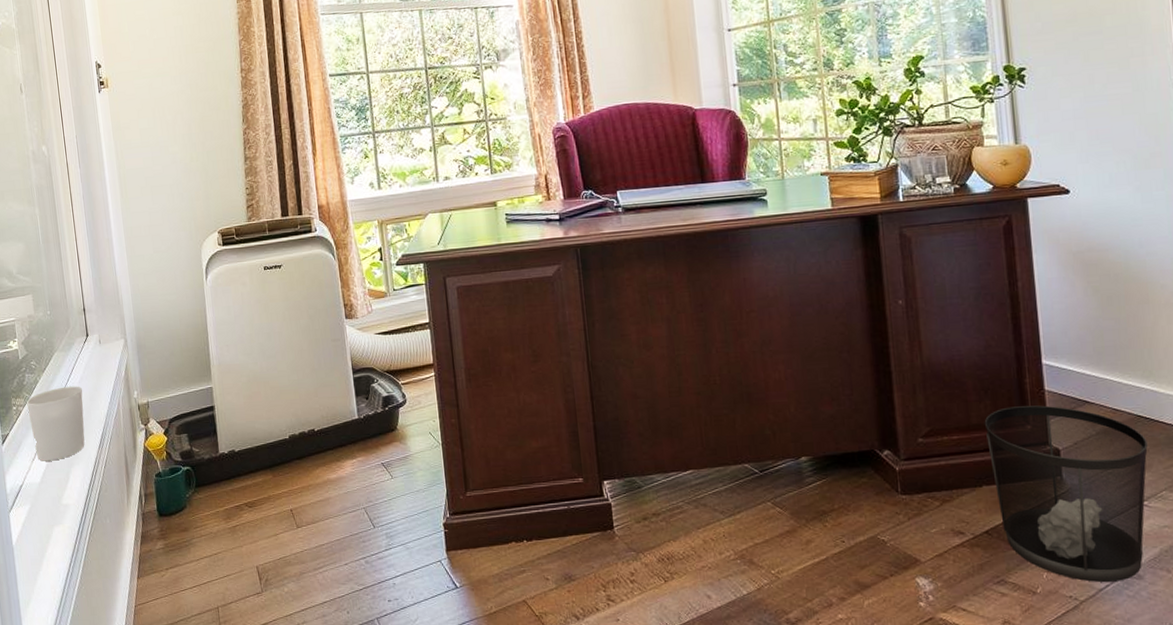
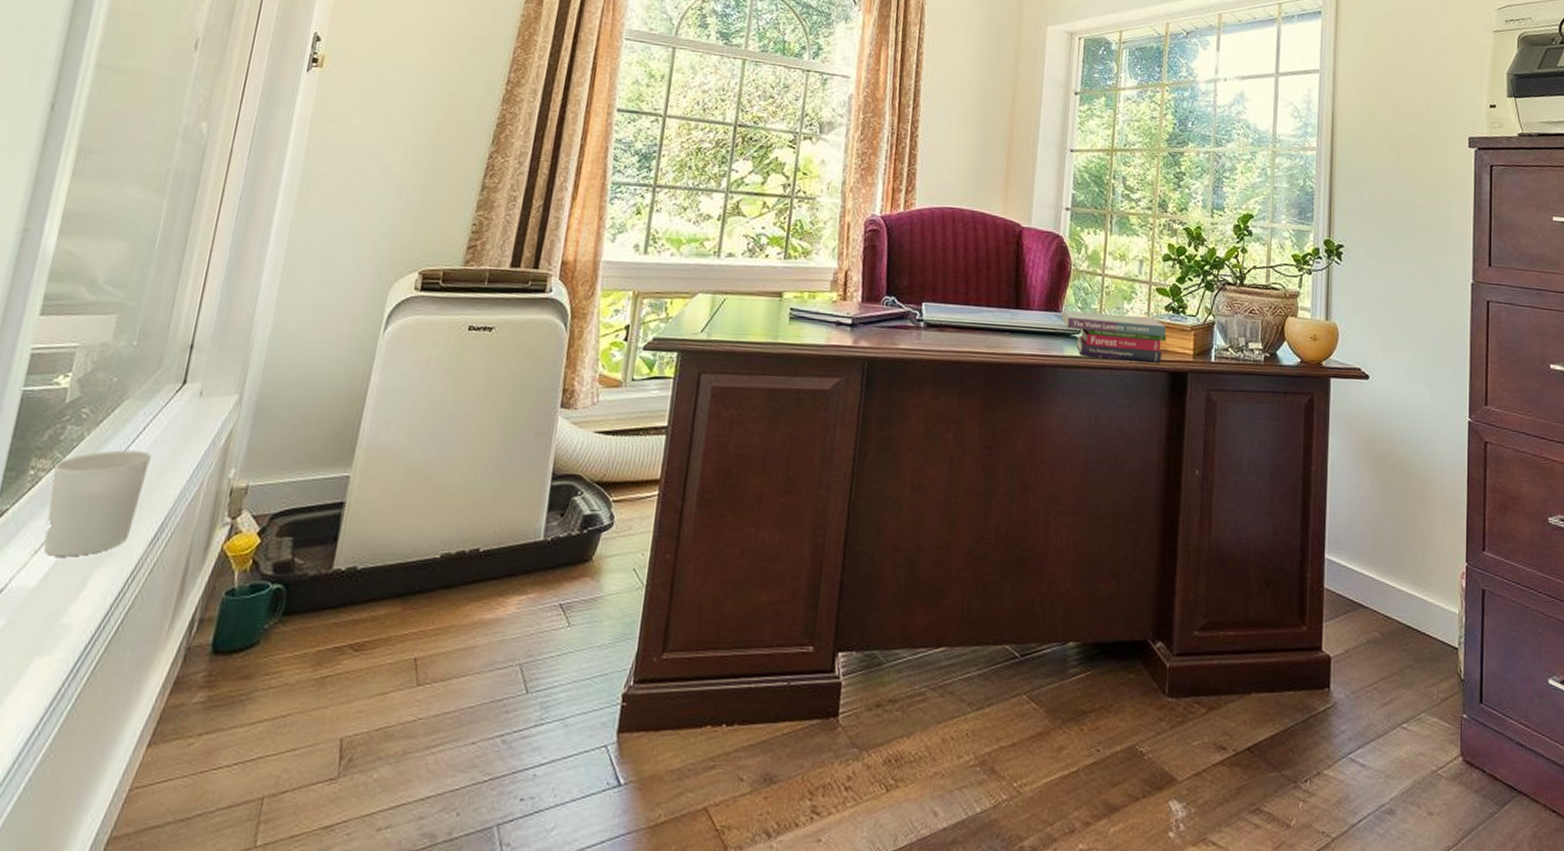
books: none [746,170,852,215] -> present [1062,310,1167,363]
waste bin: present [984,405,1148,582] -> none [1261,603,1413,816]

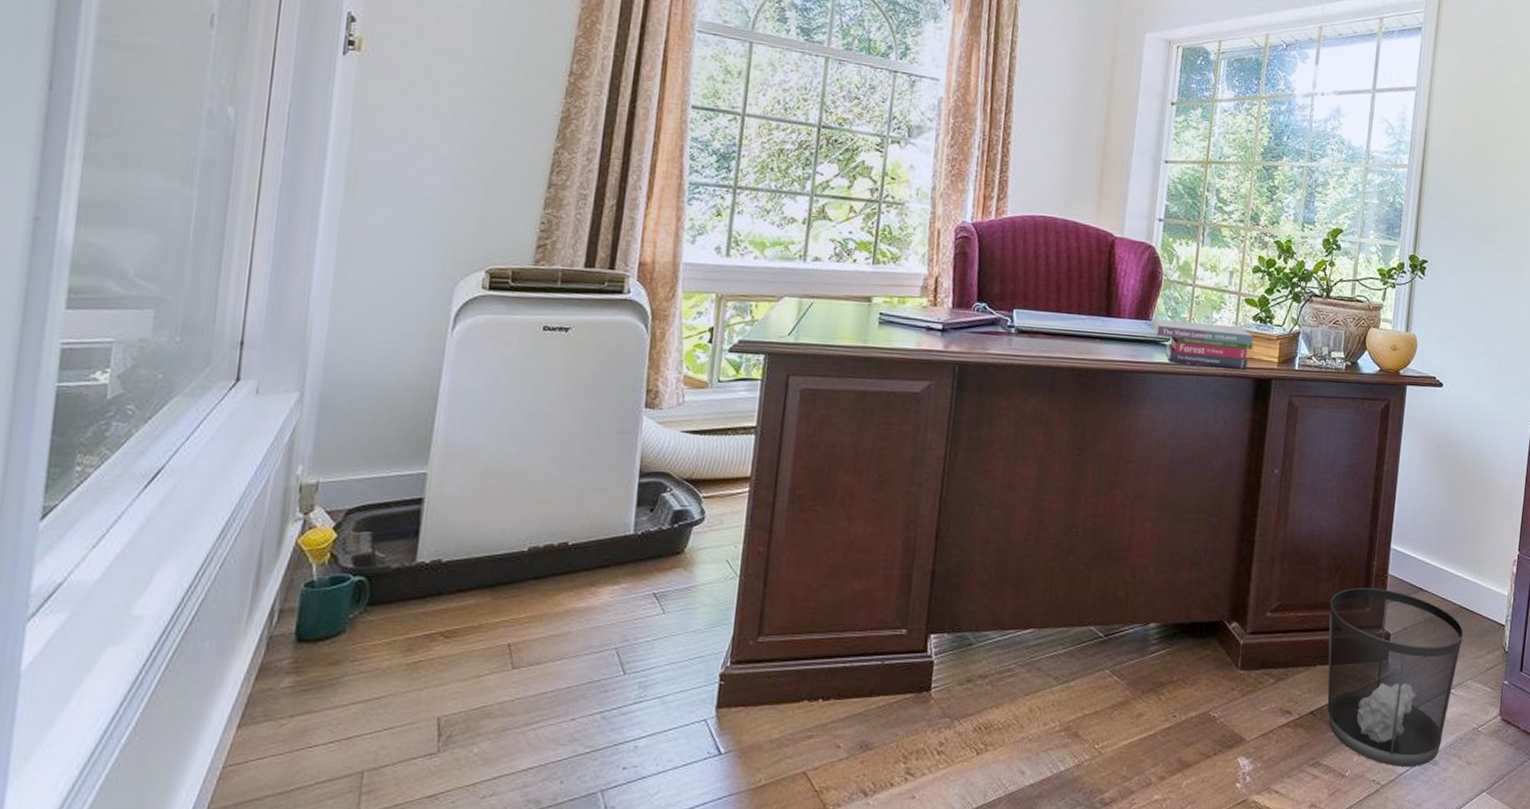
candle holder: present [43,450,152,557] -> none [101,446,211,552]
waste bin: none [1261,603,1413,816] -> present [1327,588,1464,766]

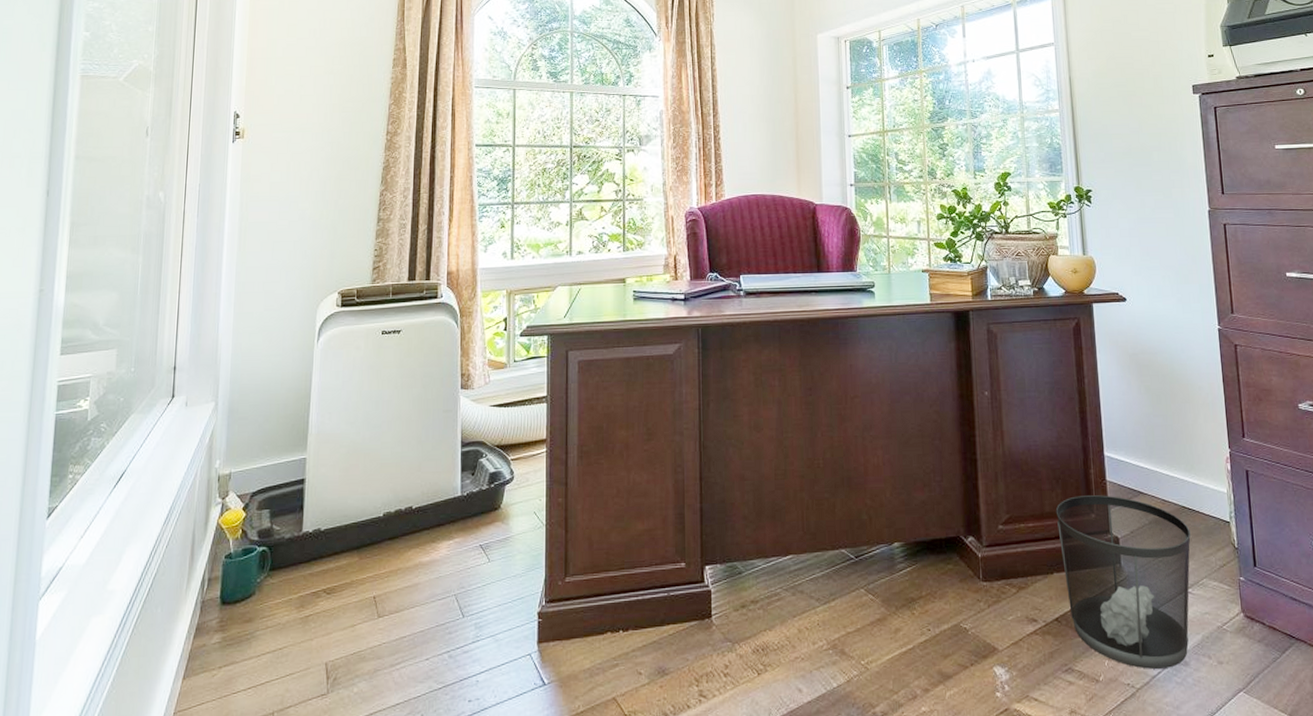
books: present [1152,318,1253,370] -> none [857,268,948,307]

